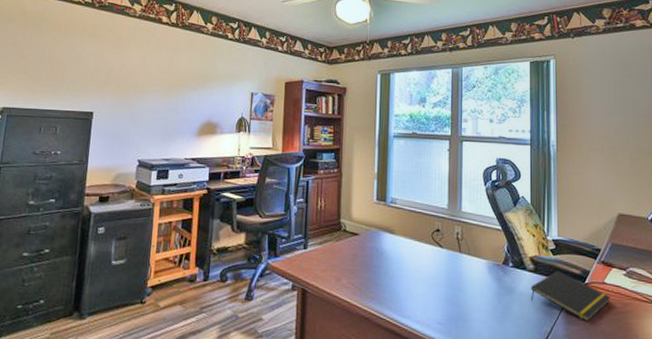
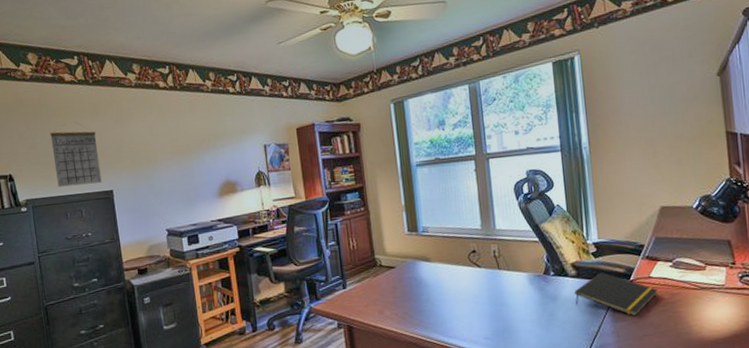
calendar: none [39,41,90,103] -> present [50,123,102,187]

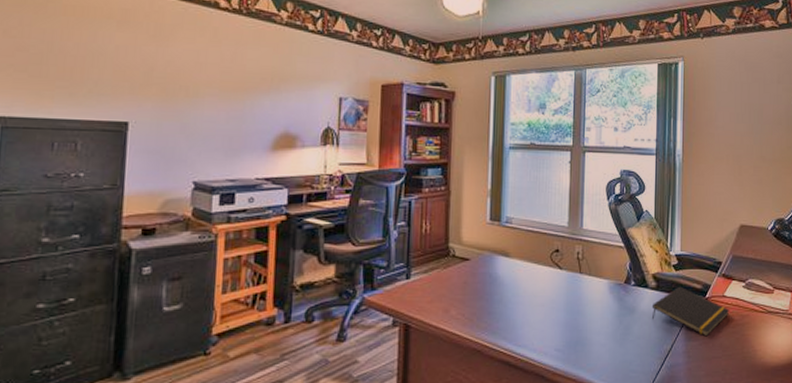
calendar: present [50,123,102,187] -> none [48,29,120,110]

